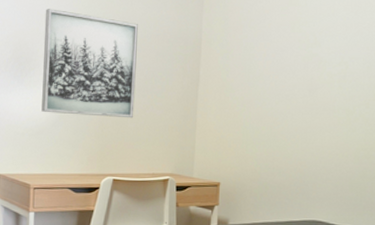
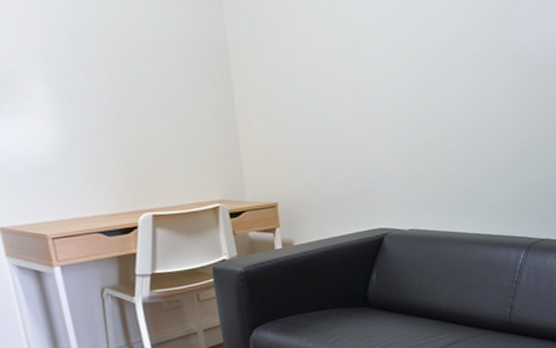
wall art: present [41,9,138,119] -> none [12,12,163,146]

